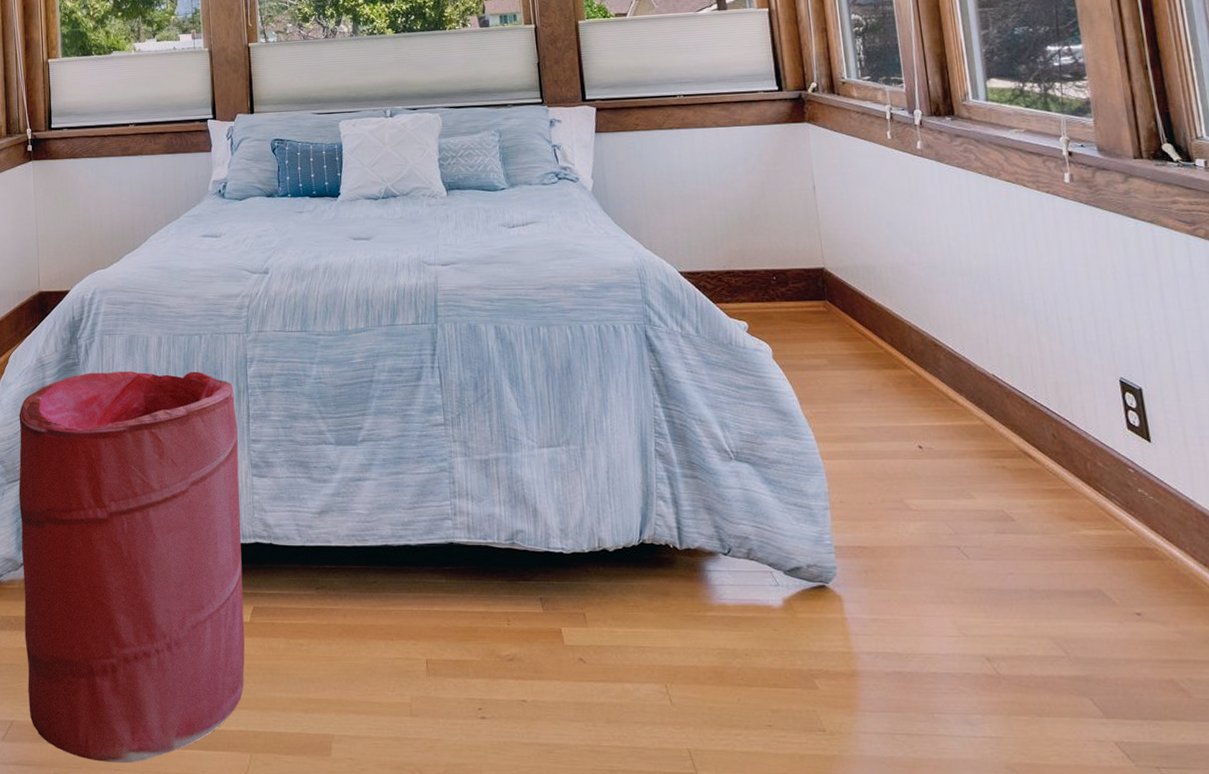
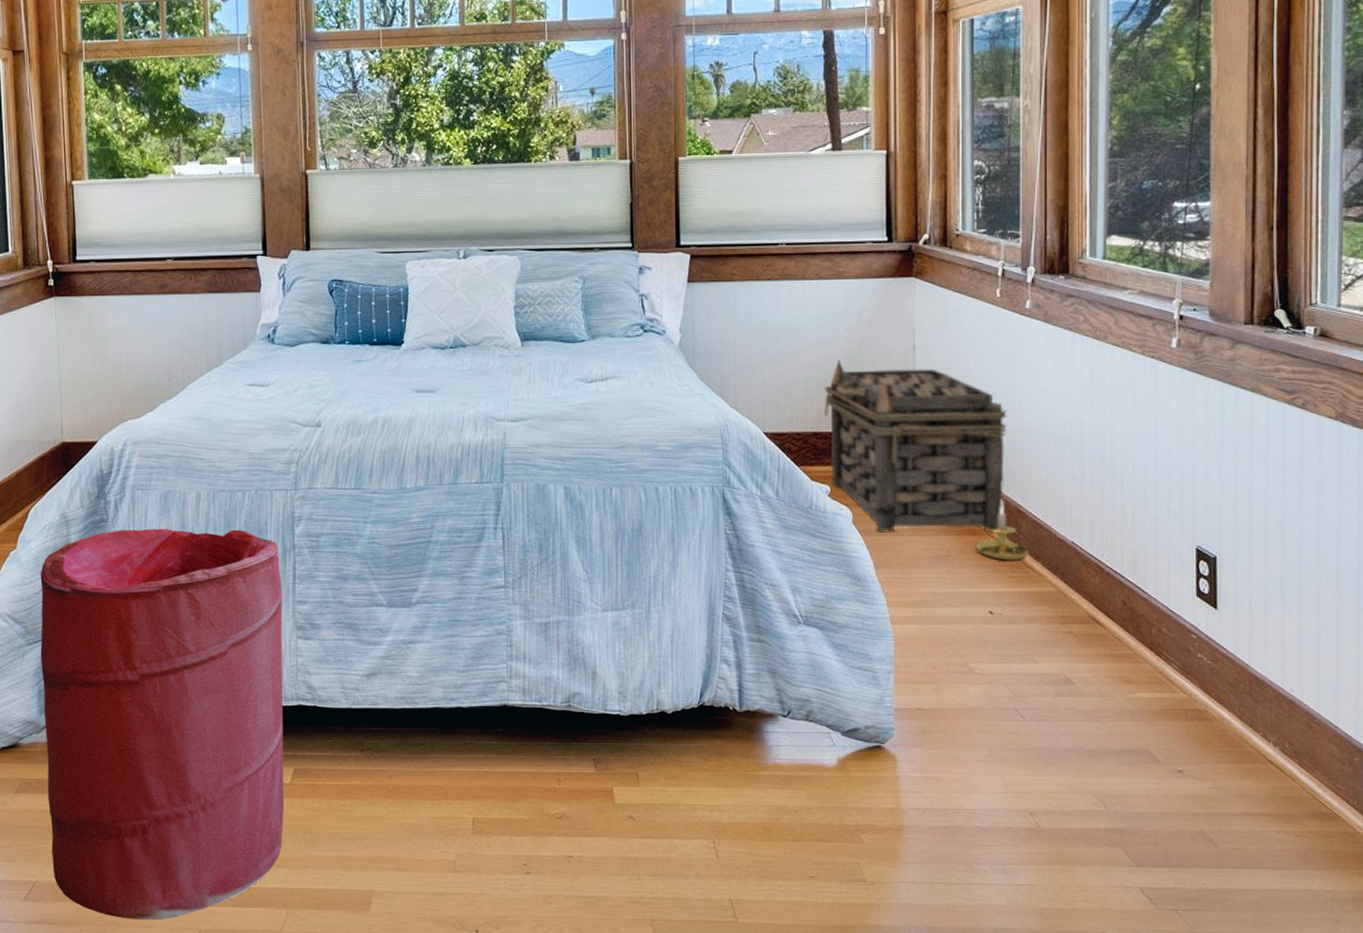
basket: none [733,202,918,367] -> present [823,360,1007,532]
candle holder: none [897,333,950,394] -> present [976,499,1028,561]

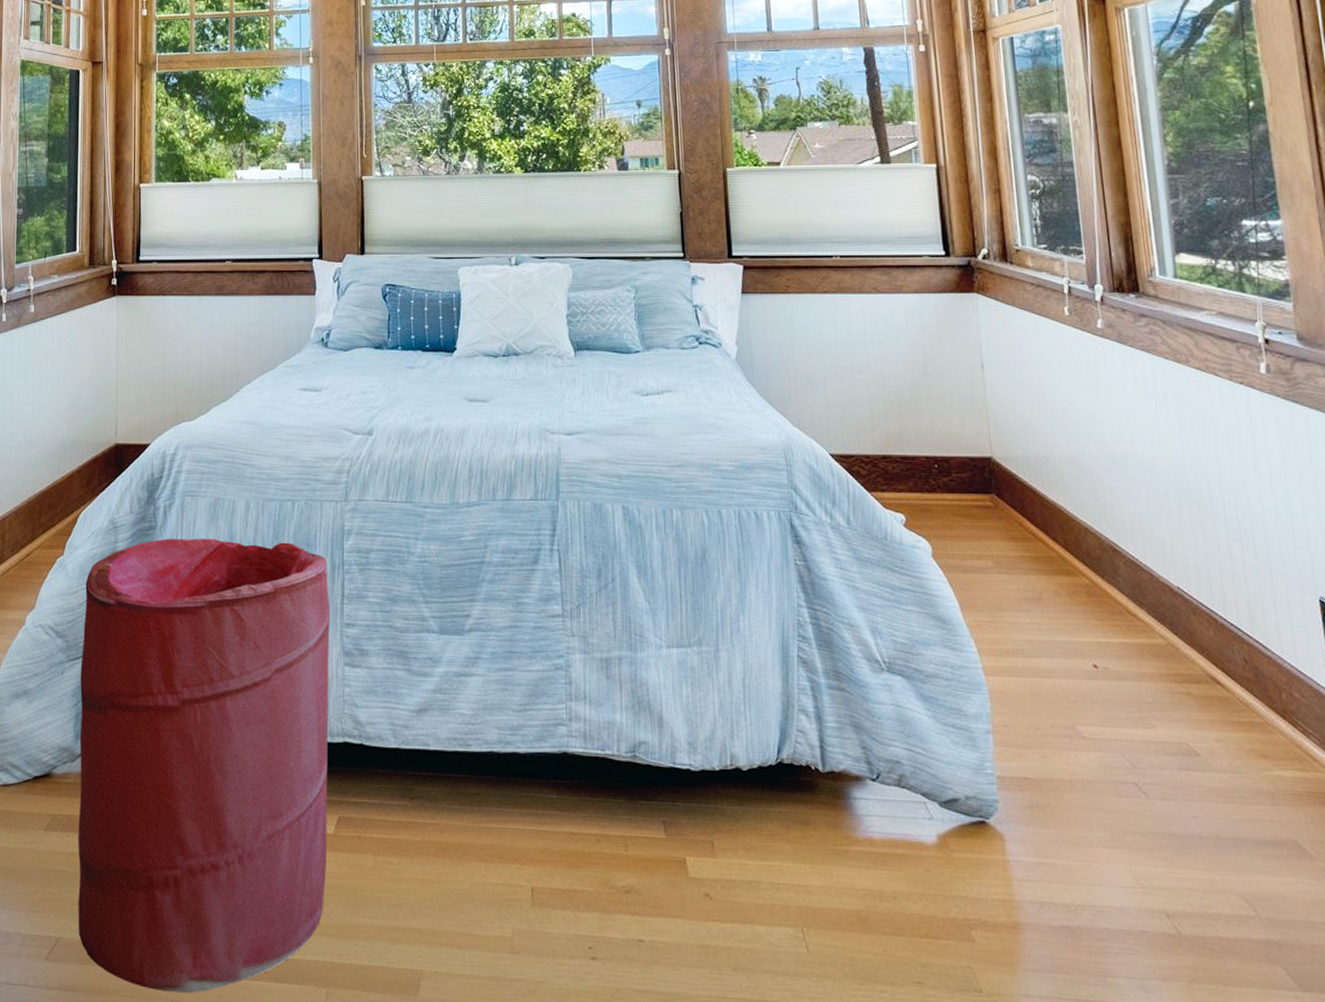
basket: present [823,360,1007,532] -> none [891,378,1095,571]
candle holder: present [976,499,1028,561] -> none [1070,536,1130,607]

